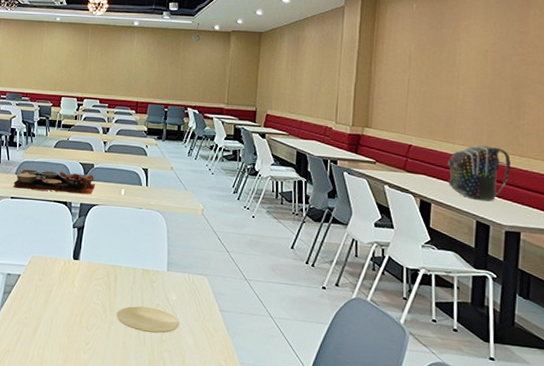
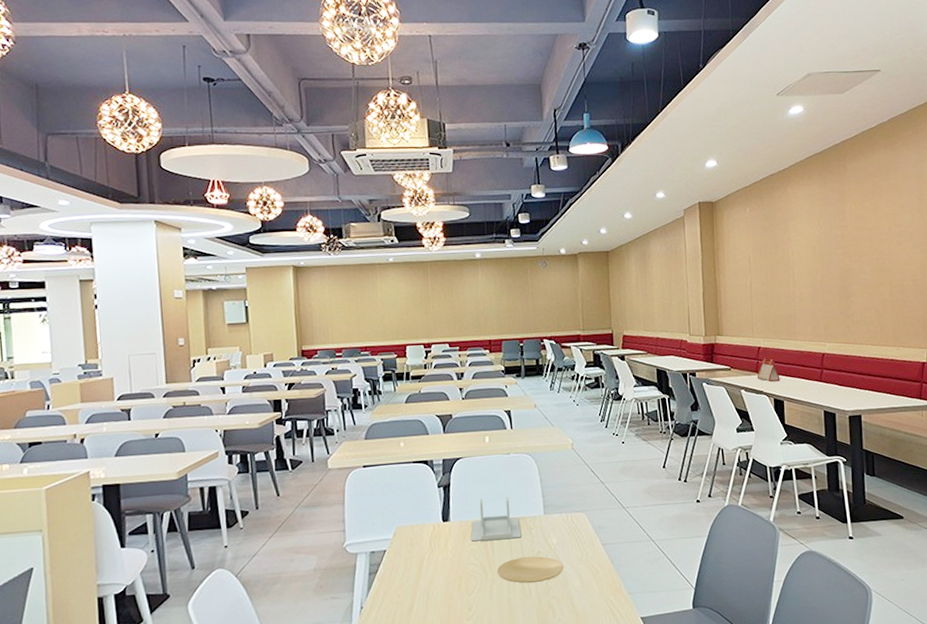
food tray: present [13,169,96,195] -> none [364,426,457,455]
napkin holder: none [97,245,144,288] -> present [471,497,522,542]
handbag: none [404,145,430,183] -> present [757,346,780,382]
backpack: present [447,145,511,201] -> none [793,338,847,391]

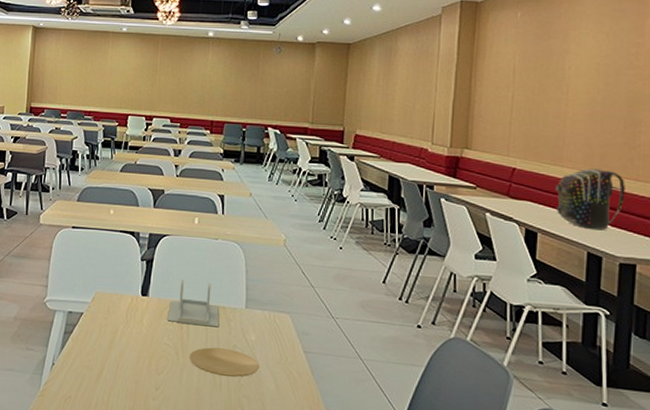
handbag: present [757,346,780,382] -> none [507,169,536,210]
backpack: none [793,338,847,391] -> present [555,168,625,231]

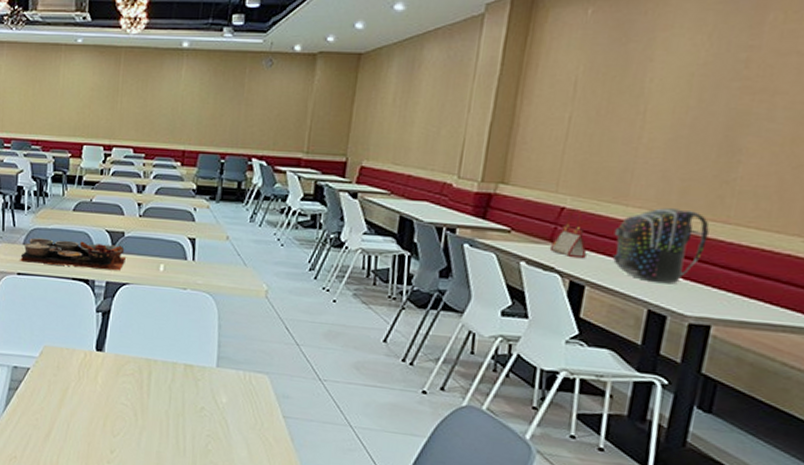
food tray: none [74,195,167,224] -> present [20,238,127,271]
napkin holder: present [167,280,220,328] -> none [125,334,186,388]
plate: present [188,347,259,377] -> none [149,409,230,442]
handbag: none [507,169,536,210] -> present [549,208,587,259]

